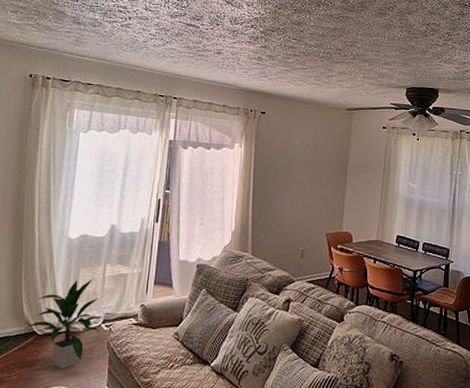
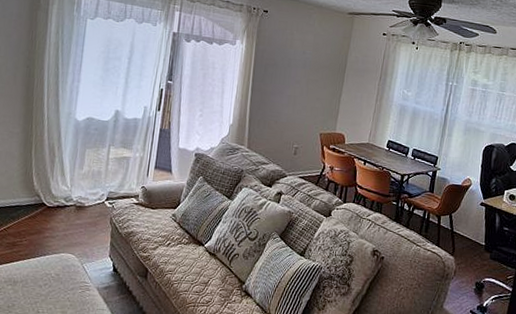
indoor plant: present [24,278,102,369] -> none [34,158,106,239]

